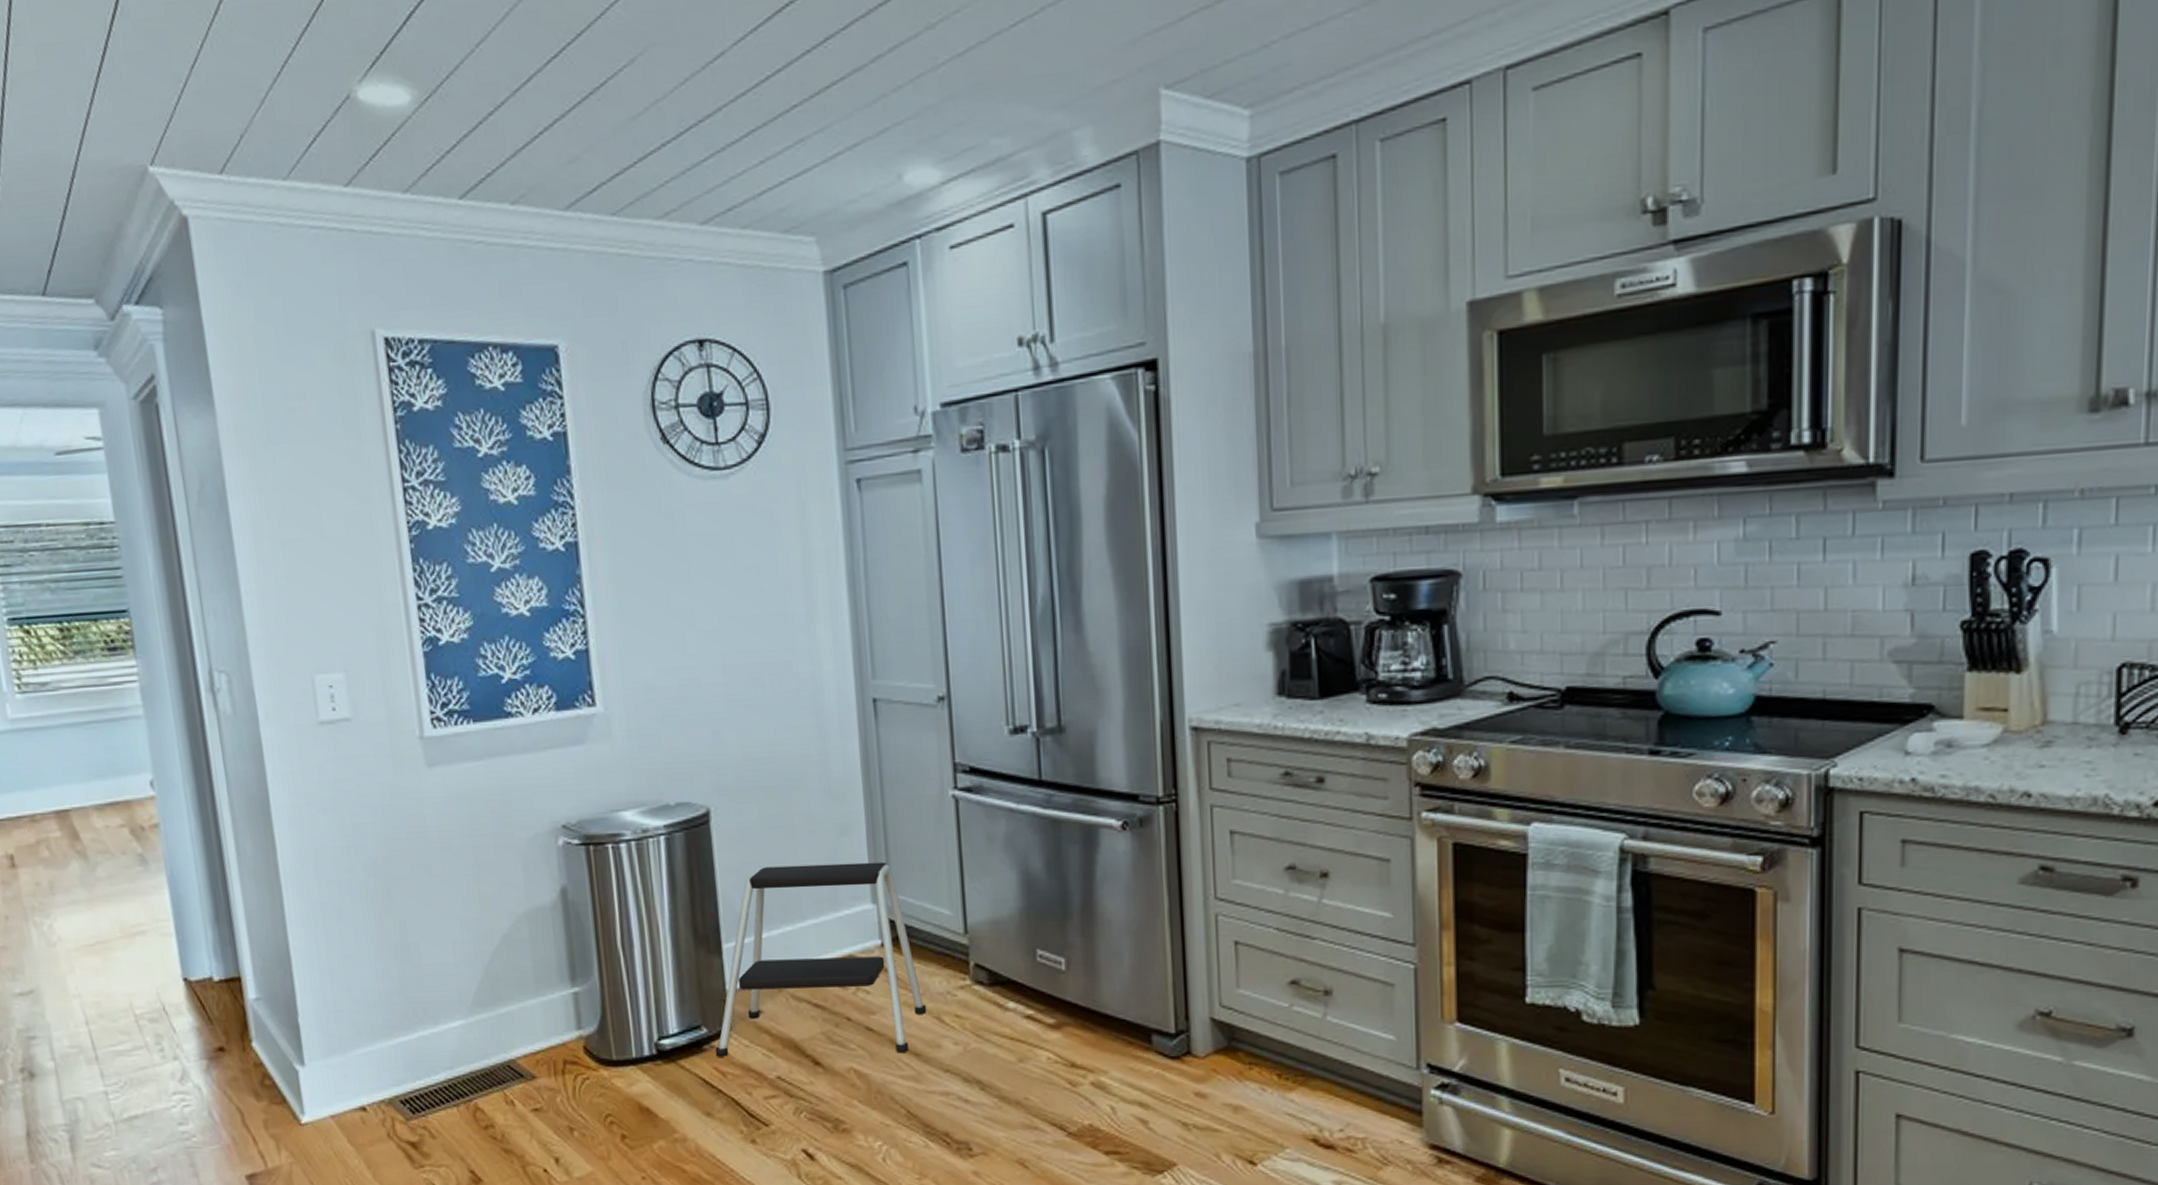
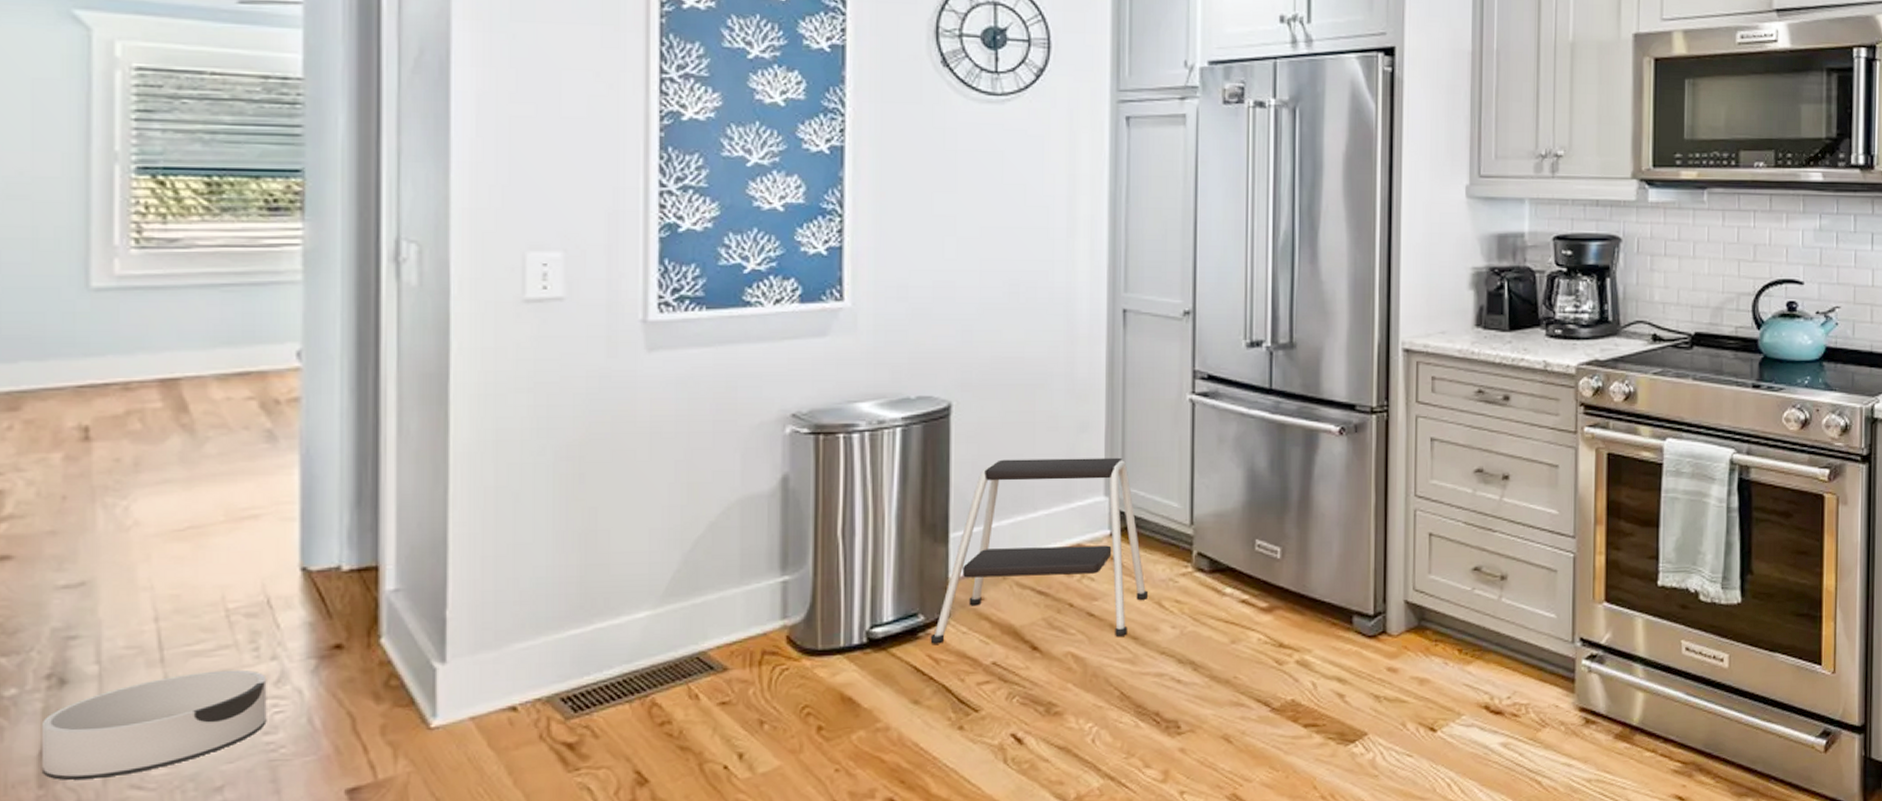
pet bowl: none [23,1068,179,1157] -> present [41,669,267,780]

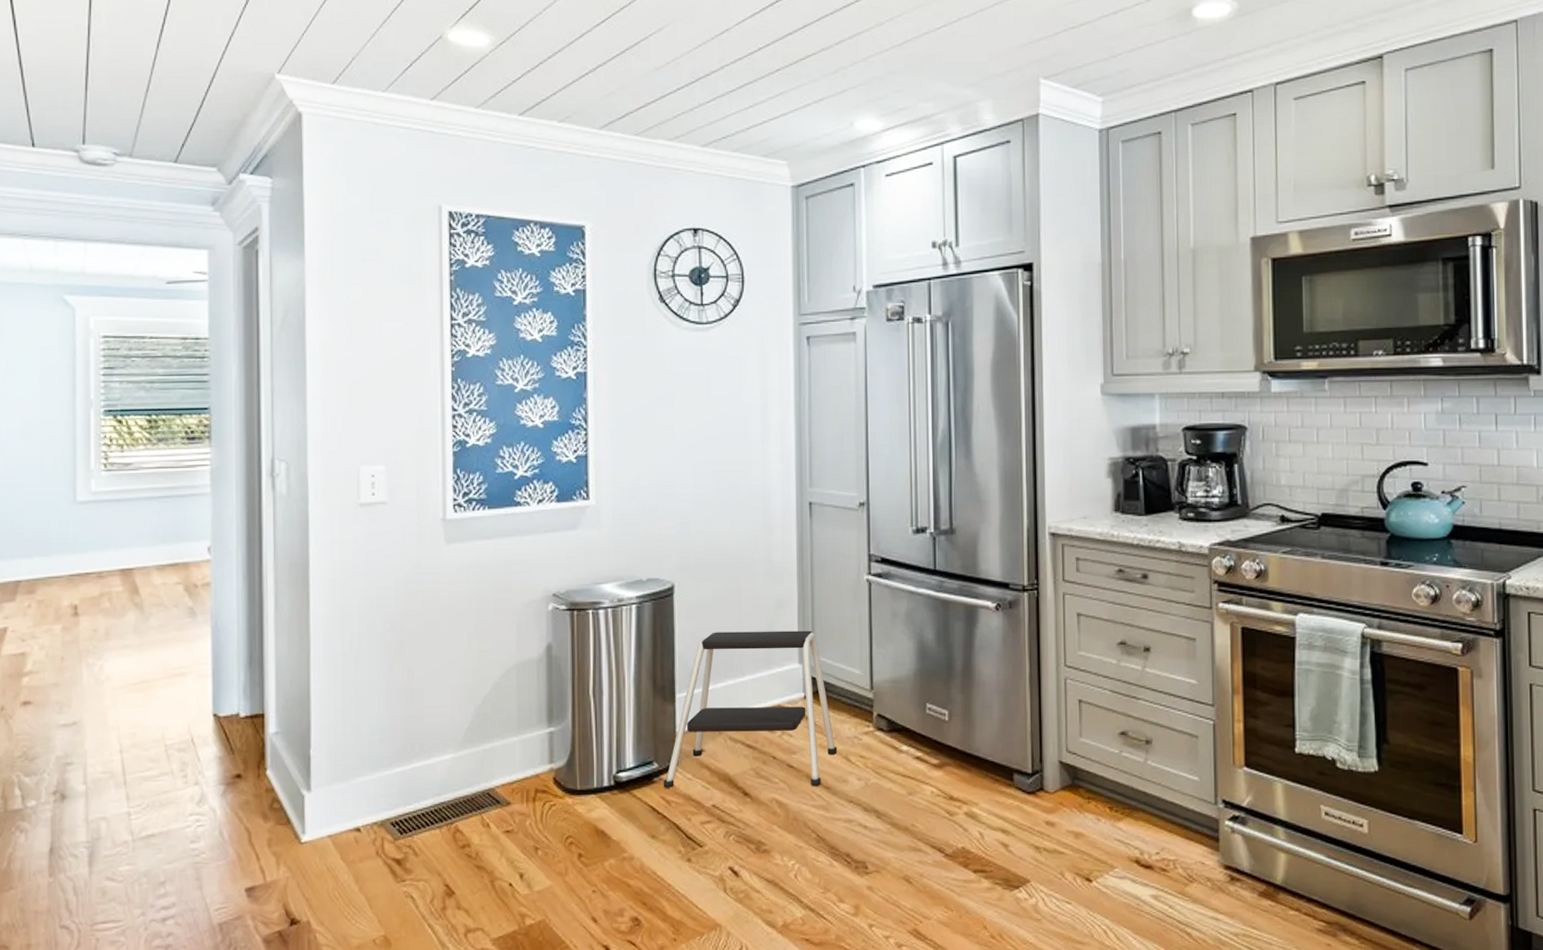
pet bowl: present [41,669,267,780] -> none [50,792,193,871]

